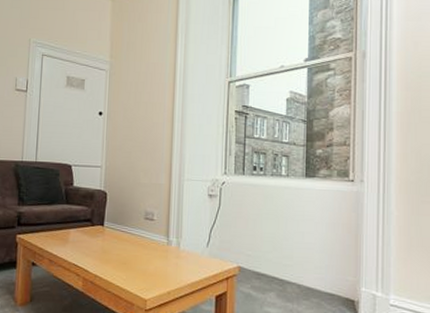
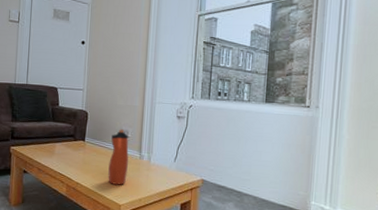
water bottle: none [131,211,155,276] -> present [108,129,129,185]

